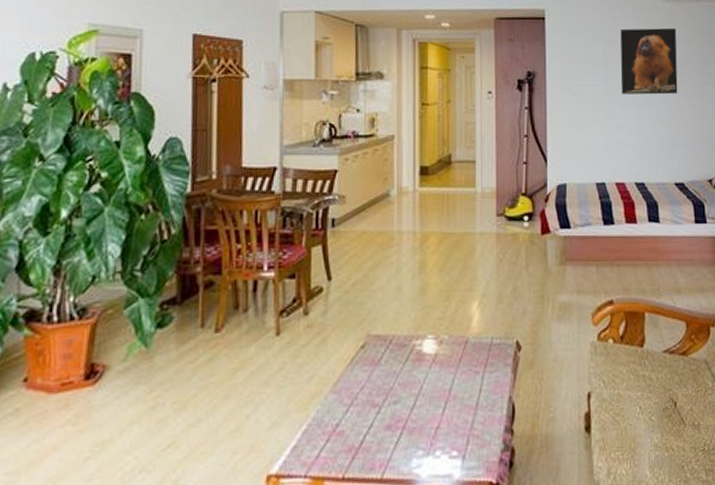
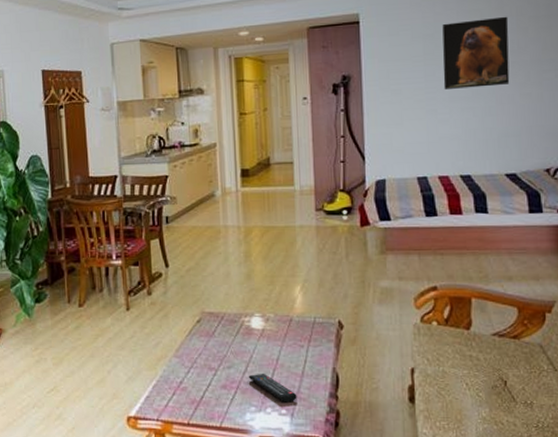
remote control: none [416,407,470,442] -> present [248,373,297,403]

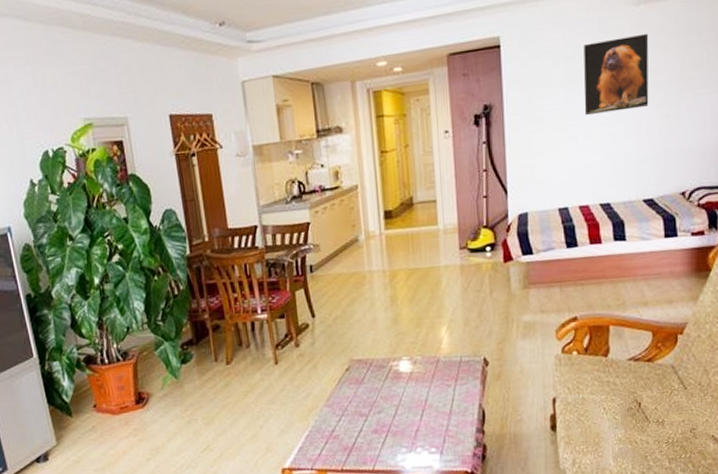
remote control: present [248,373,297,403] -> none [398,414,446,441]

